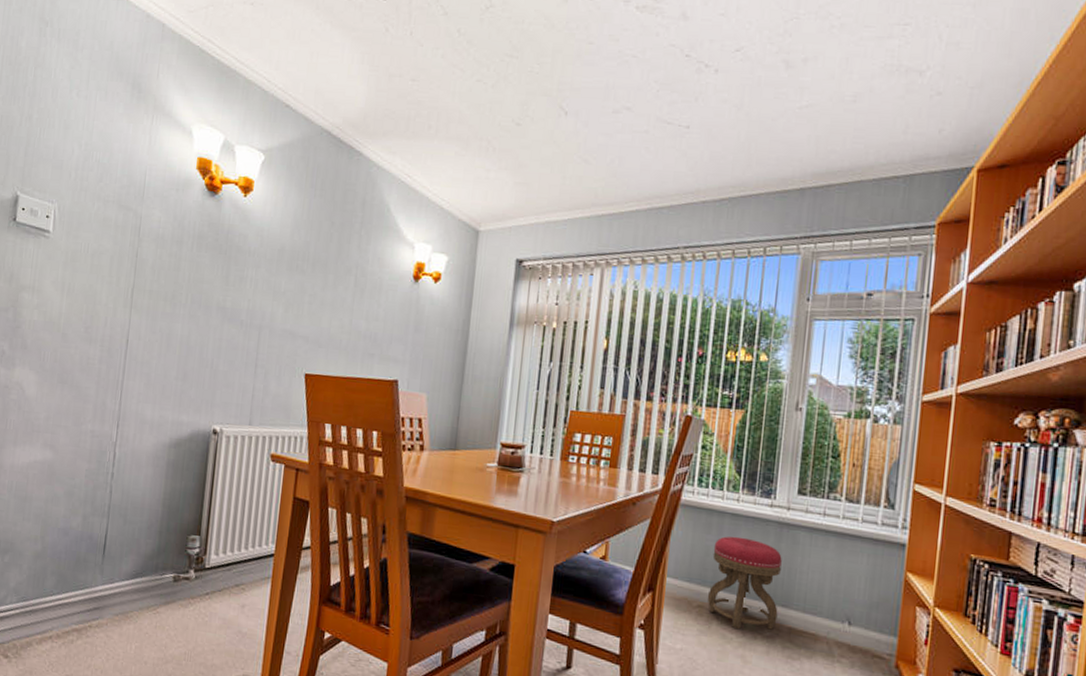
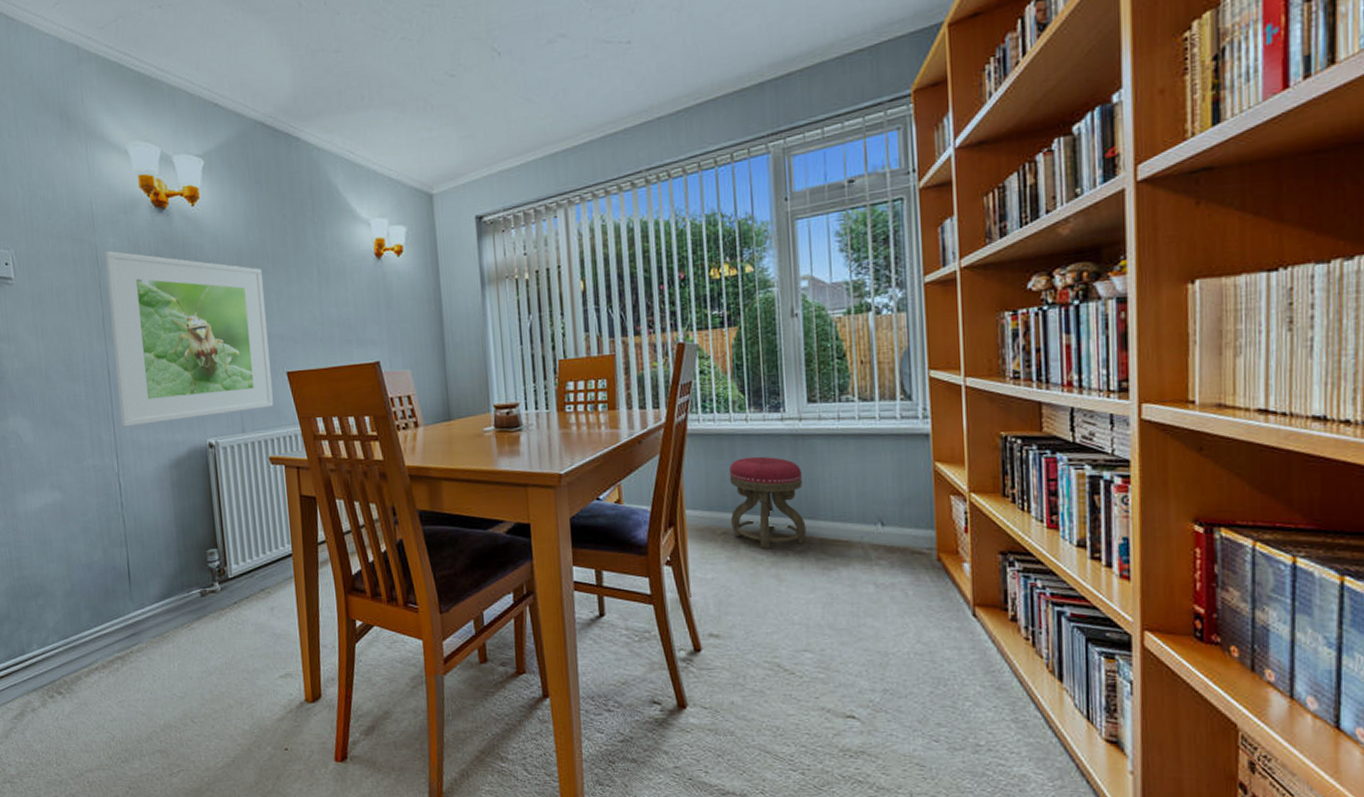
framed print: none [130,224,301,405] -> present [105,251,274,427]

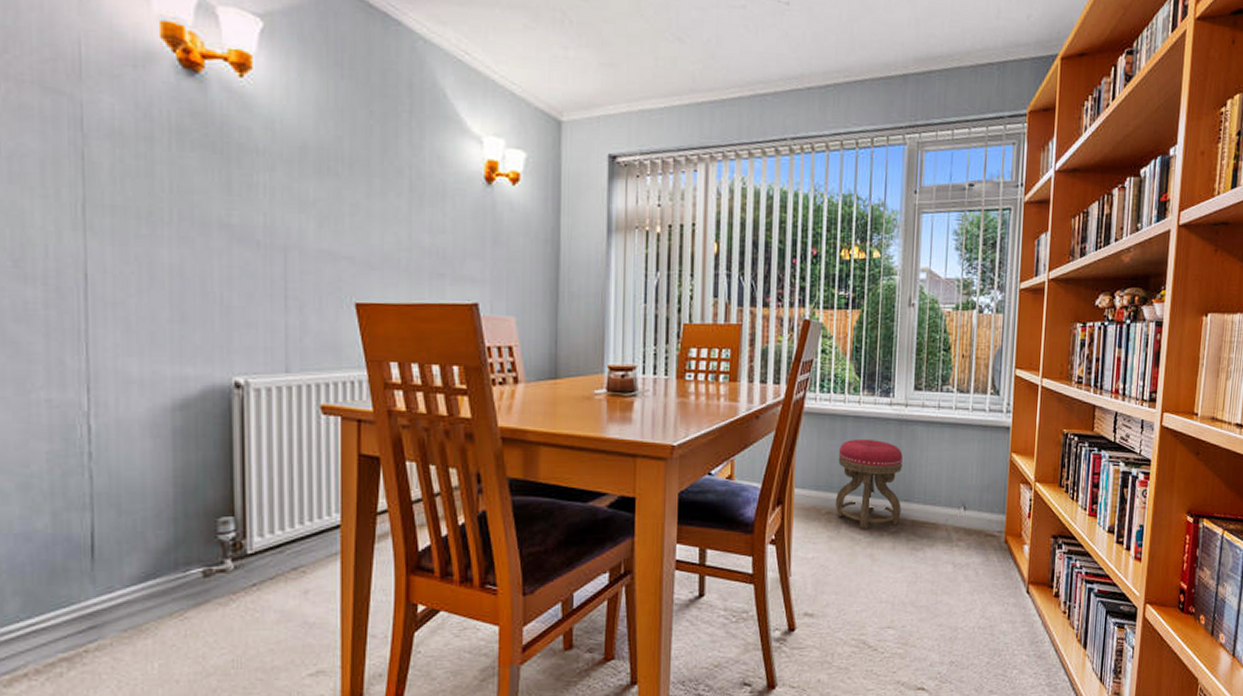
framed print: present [105,251,274,427] -> none [95,113,334,352]

